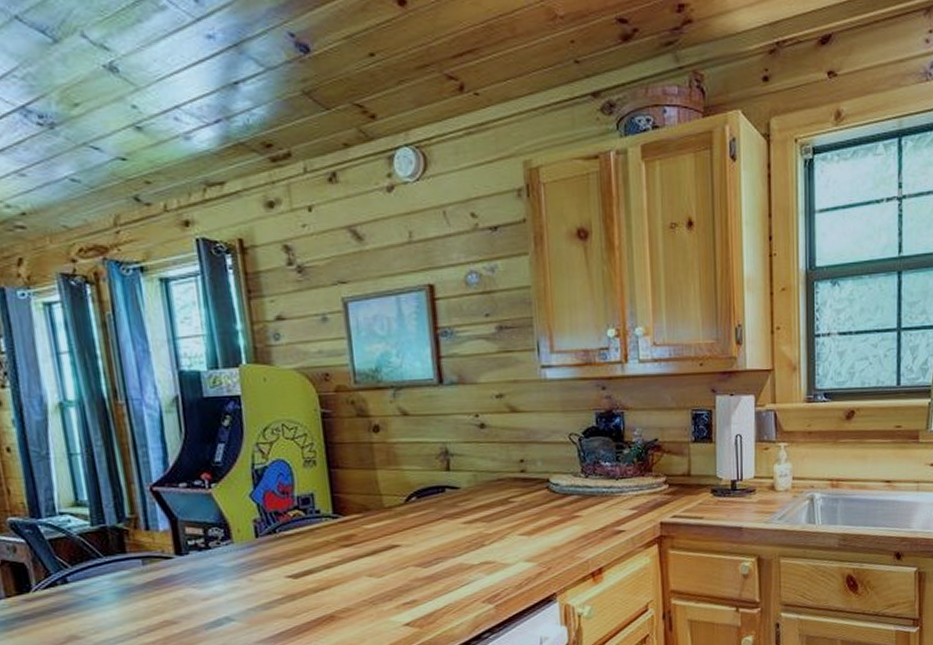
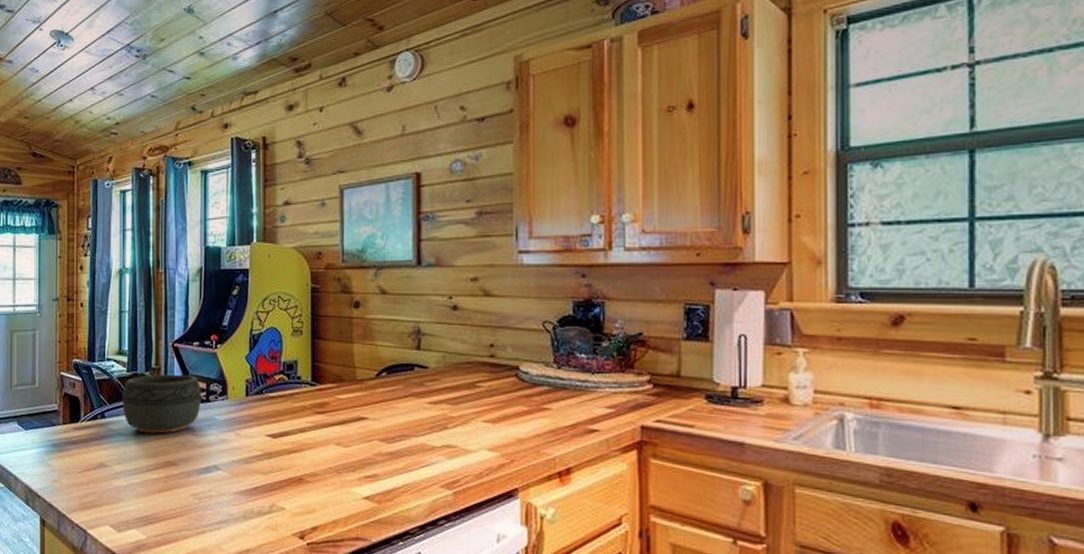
bowl: none [88,521,200,594] -> present [122,374,201,434]

